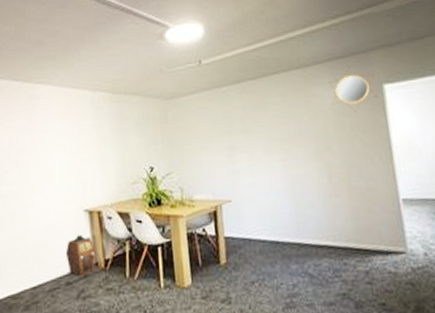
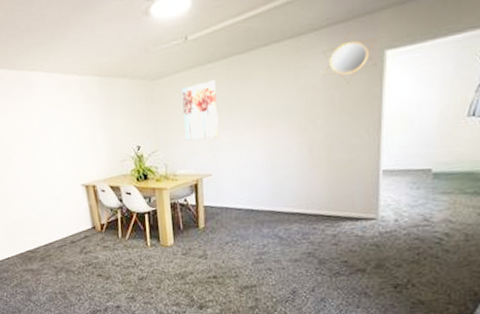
speaker: present [65,234,96,277] -> none [68,204,94,237]
wall art: none [197,102,237,163] -> present [181,80,219,141]

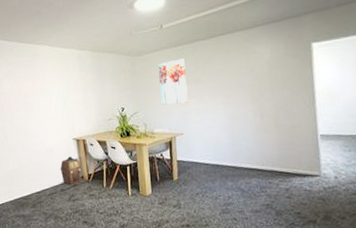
speaker: none [68,204,94,237] -> present [60,156,82,186]
home mirror: present [322,33,377,83] -> none [265,29,306,66]

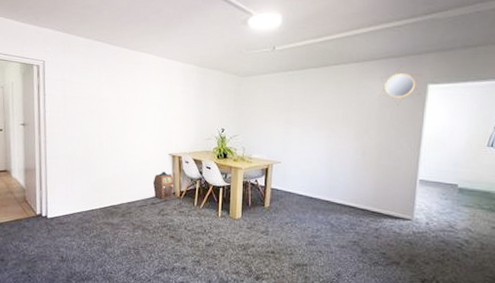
wall art: present [158,58,189,105] -> none [263,85,293,132]
home mirror: none [265,29,306,66] -> present [379,66,422,105]

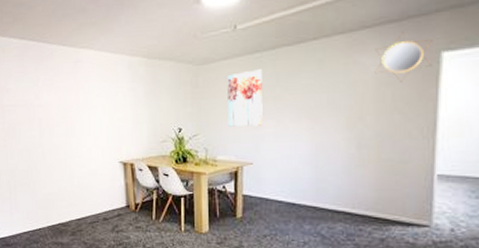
speaker: present [152,171,175,200] -> none [103,182,128,215]
wall art: none [263,85,293,132] -> present [227,69,263,127]

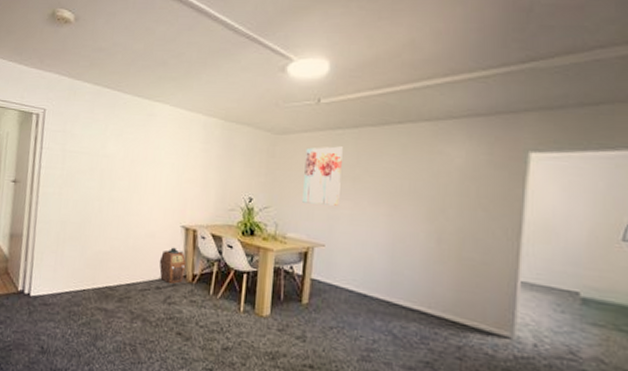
speaker: none [103,182,128,215] -> present [159,247,186,285]
home mirror: present [375,32,432,82] -> none [460,127,520,178]

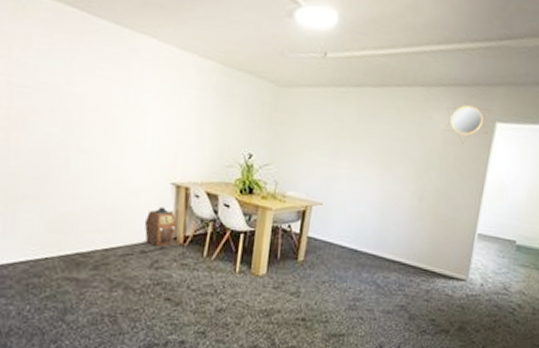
wall art: present [302,146,343,206] -> none [303,103,345,165]
home mirror: none [460,127,520,178] -> present [443,97,491,144]

